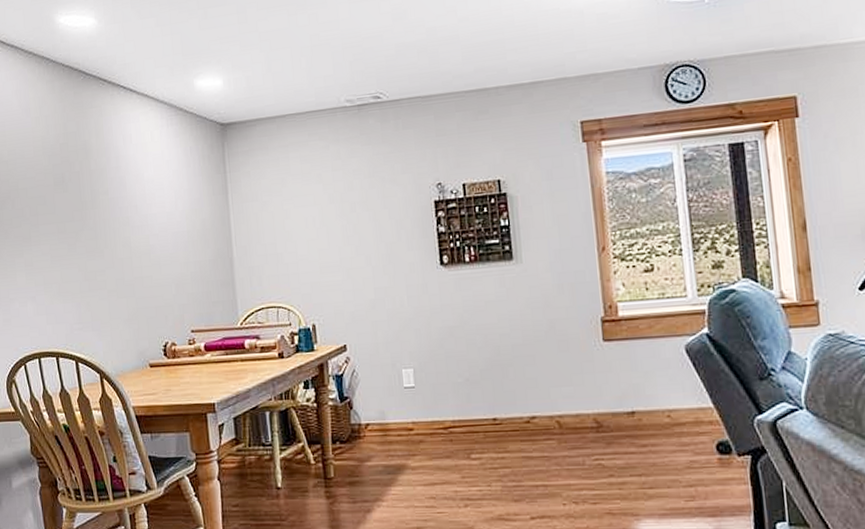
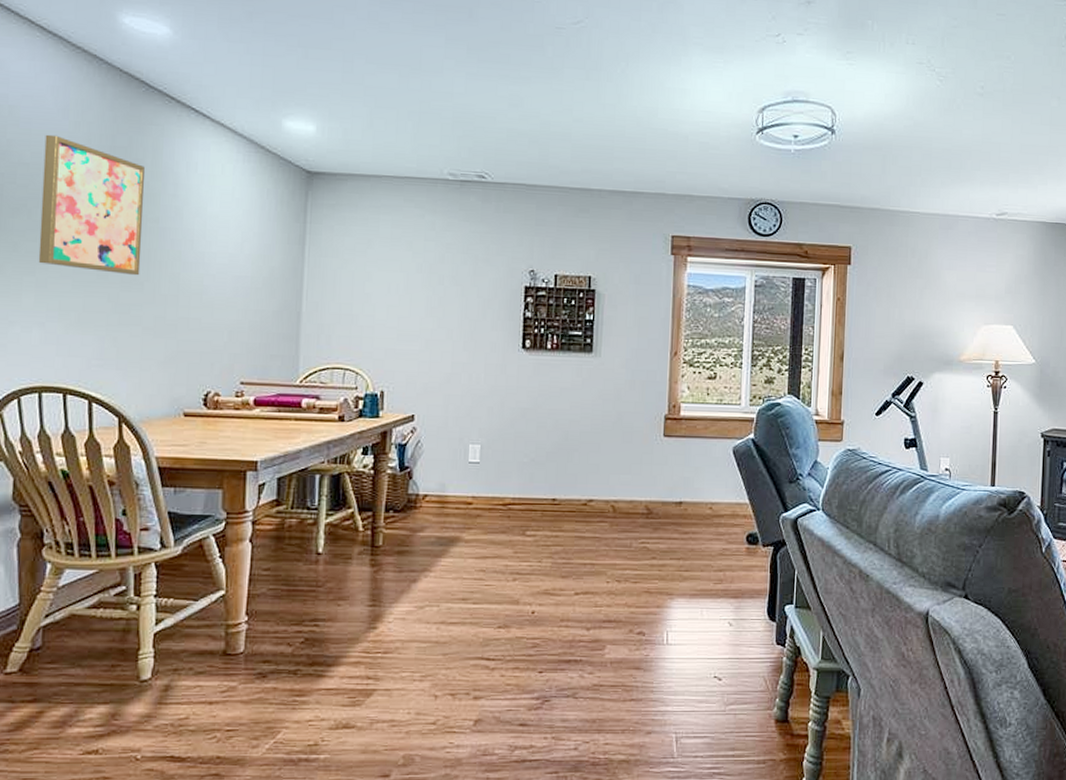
wall art: none [16,132,100,246] -> present [38,134,145,276]

